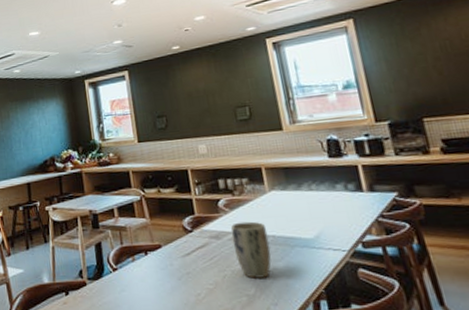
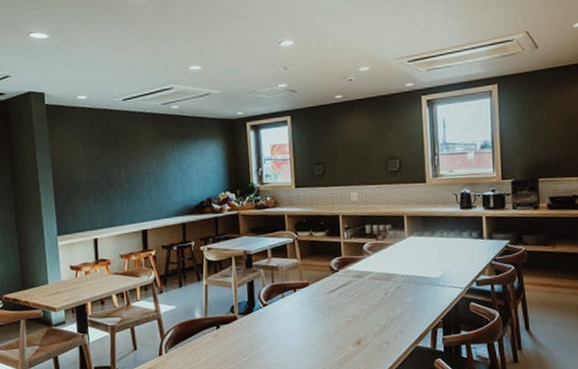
plant pot: present [230,221,271,279] -> none [371,263,403,311]

